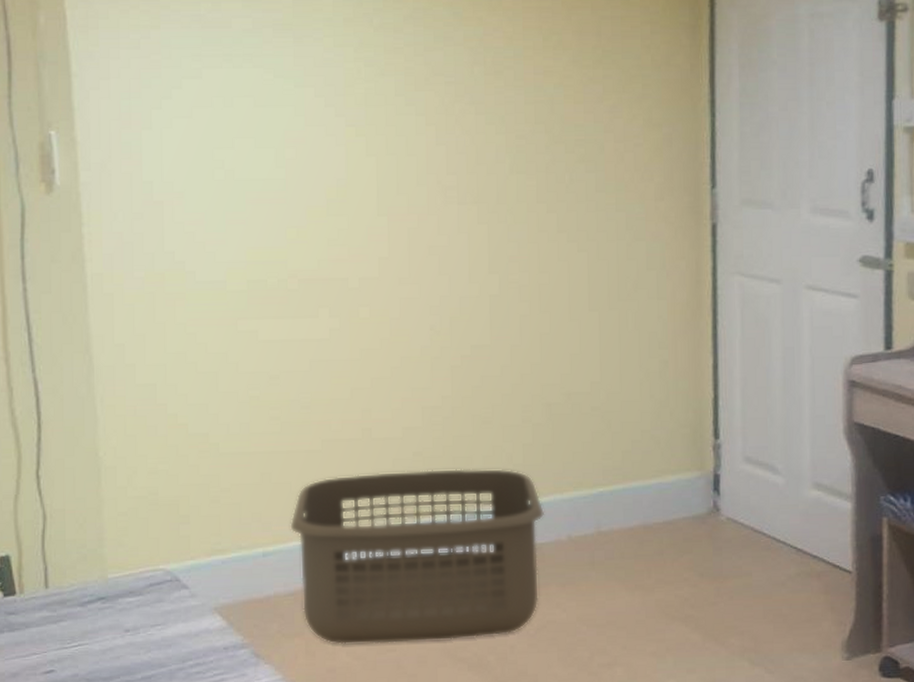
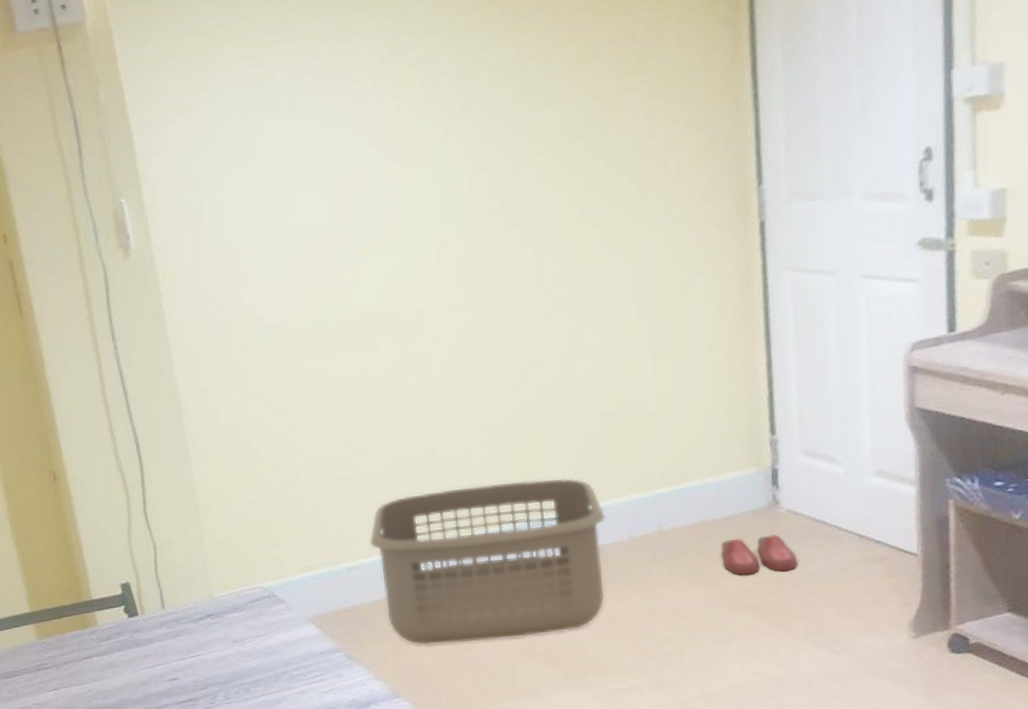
slippers: none [660,542,735,584] -> present [721,534,797,575]

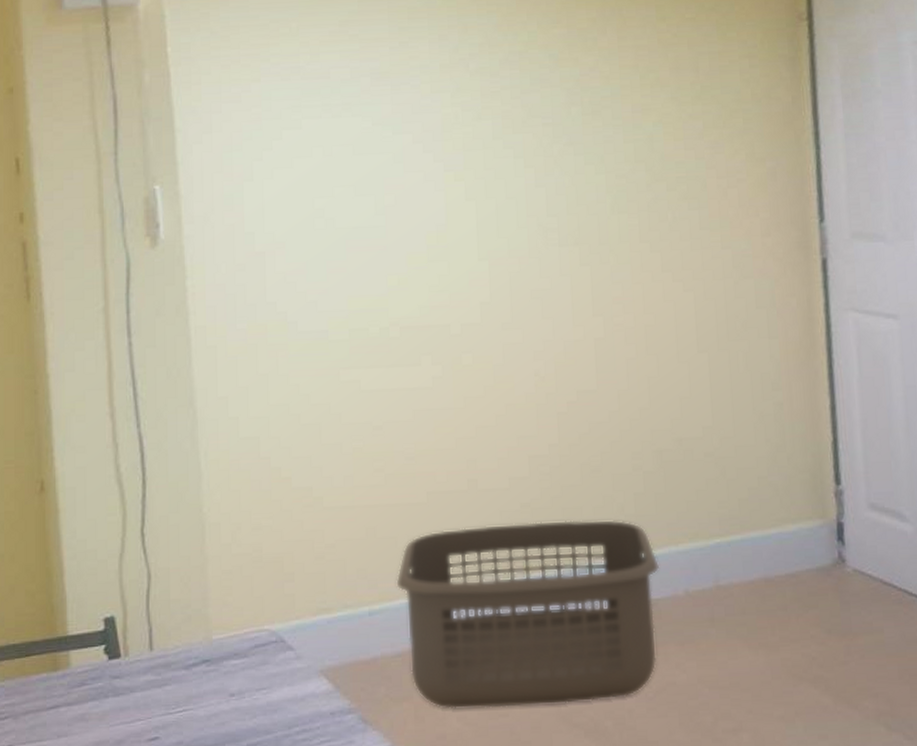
slippers: present [721,534,797,575] -> none [783,596,866,642]

